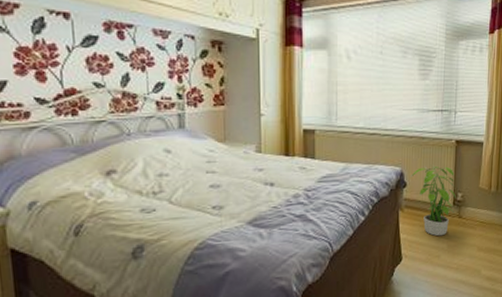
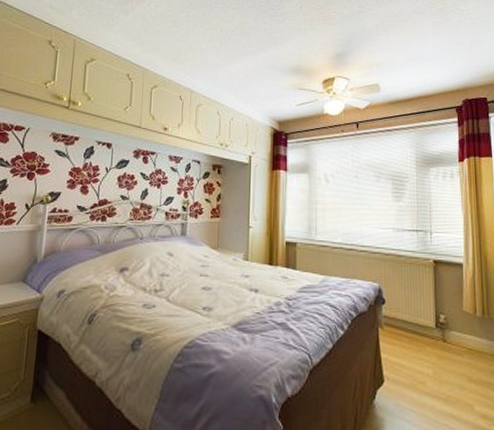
potted plant: present [411,164,456,236] -> none [390,283,438,360]

